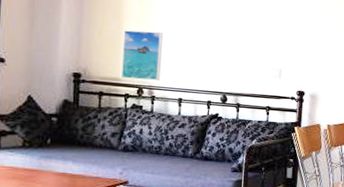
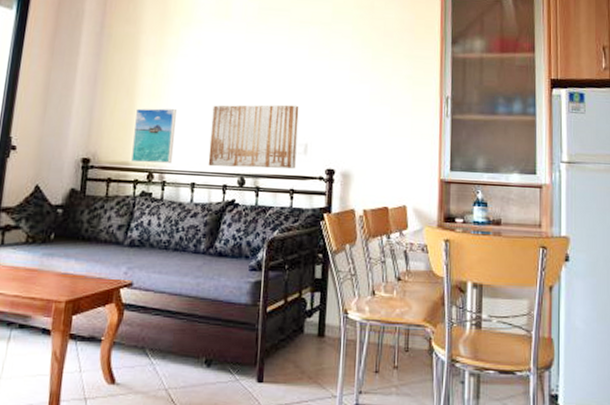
wall art: none [193,31,275,89] -> present [208,104,299,169]

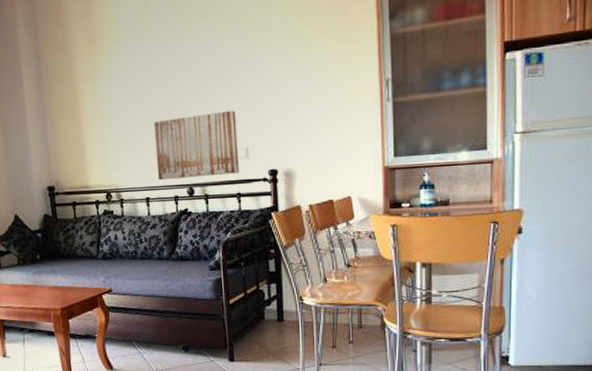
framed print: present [131,108,176,164] -> none [84,130,126,185]

